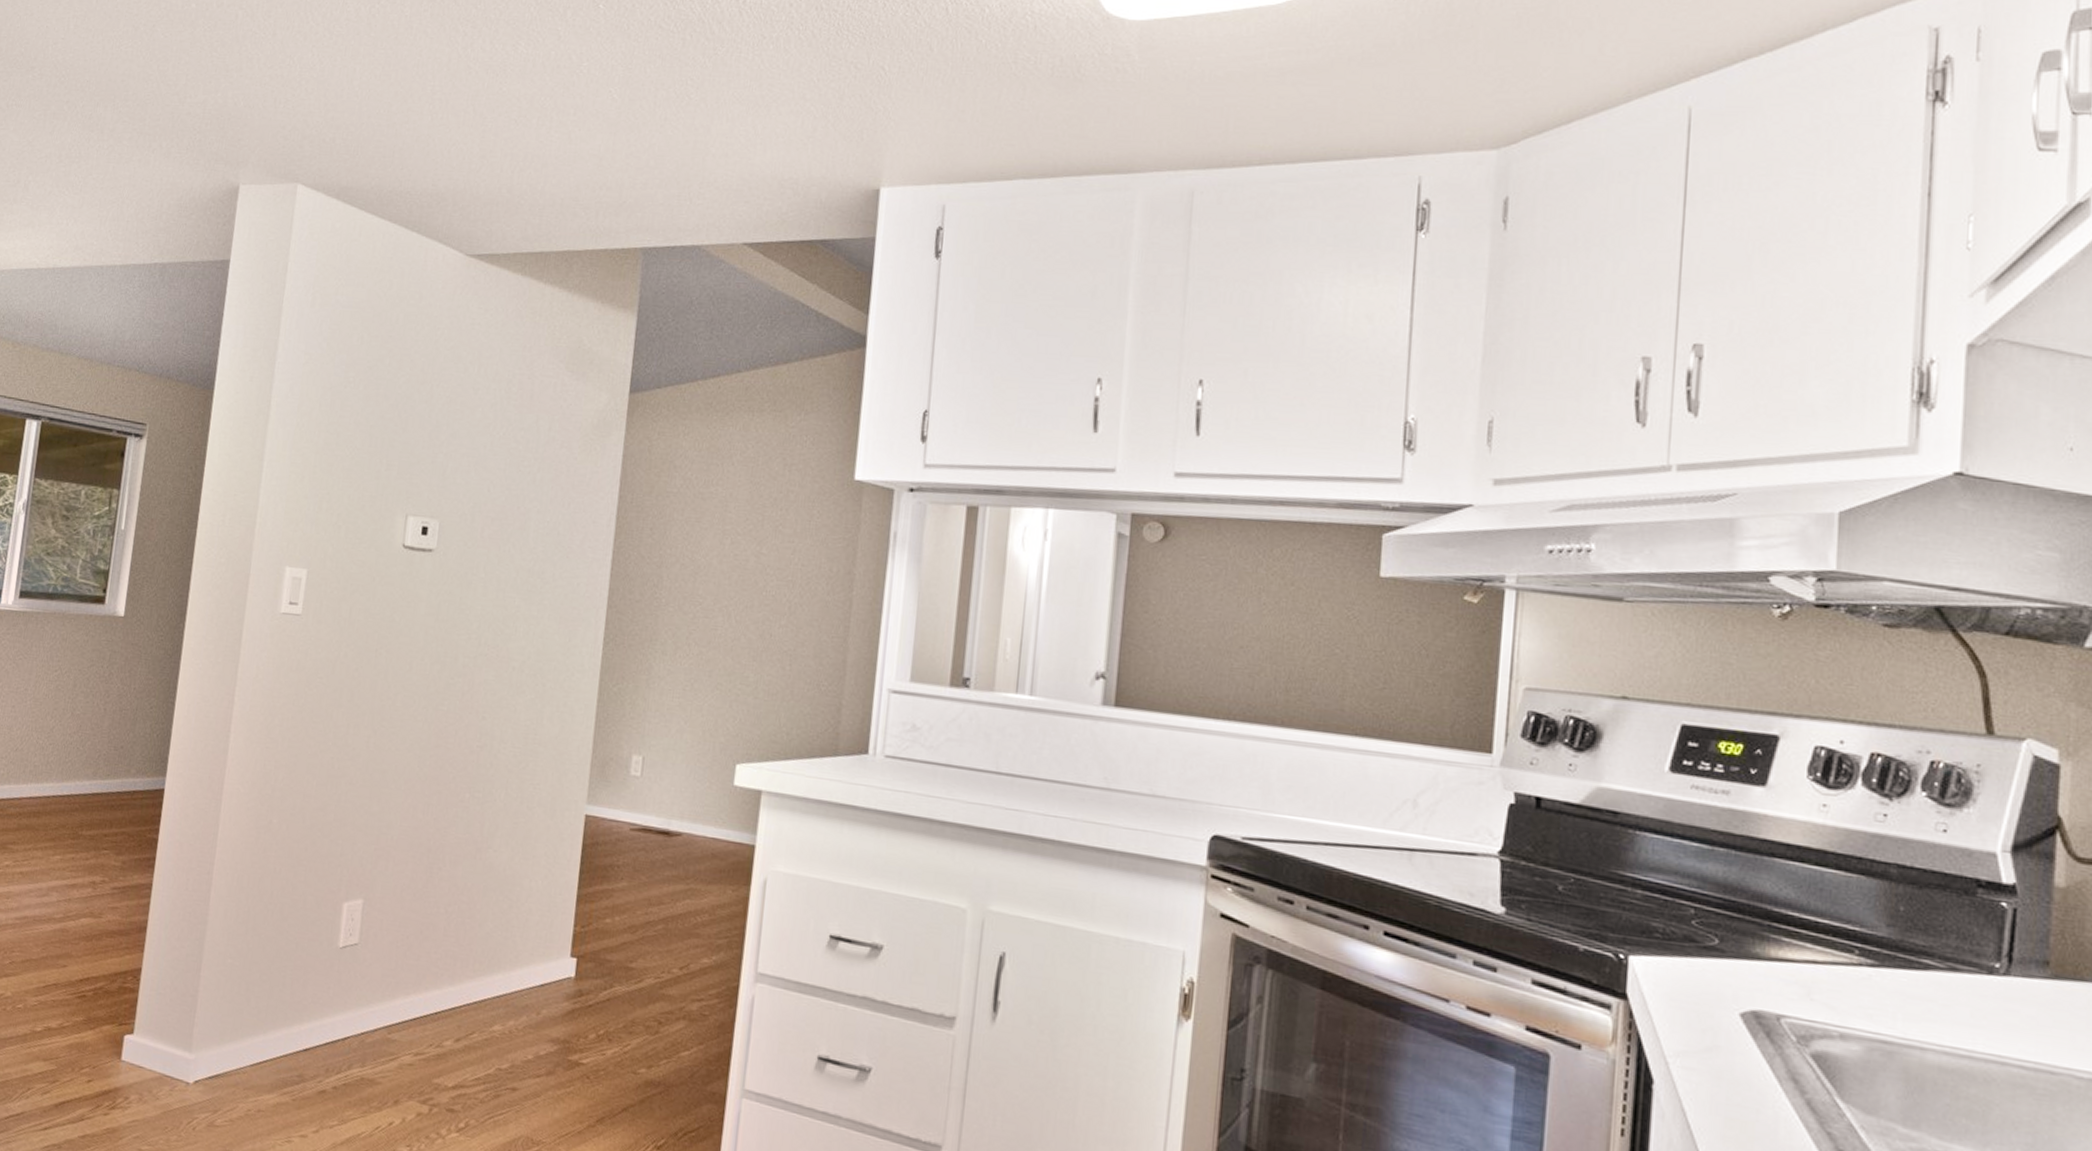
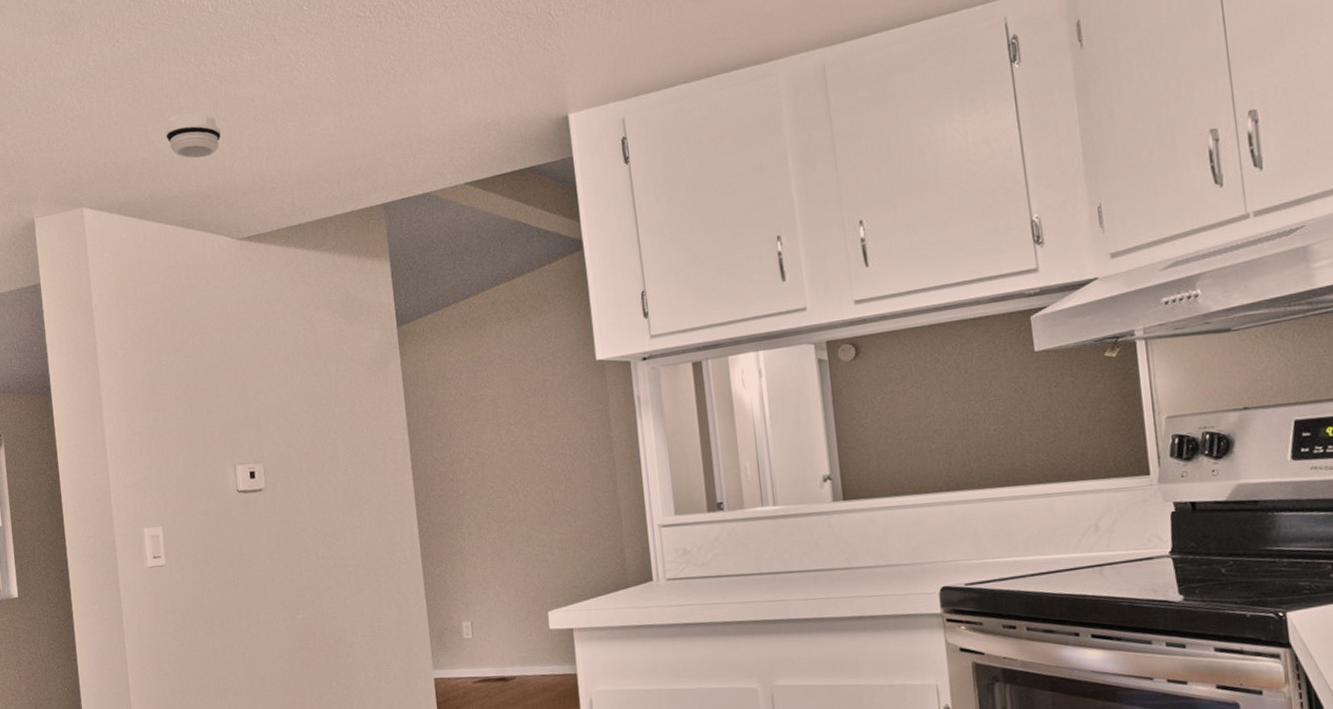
smoke detector: none [410,99,475,154] -> present [165,112,222,159]

